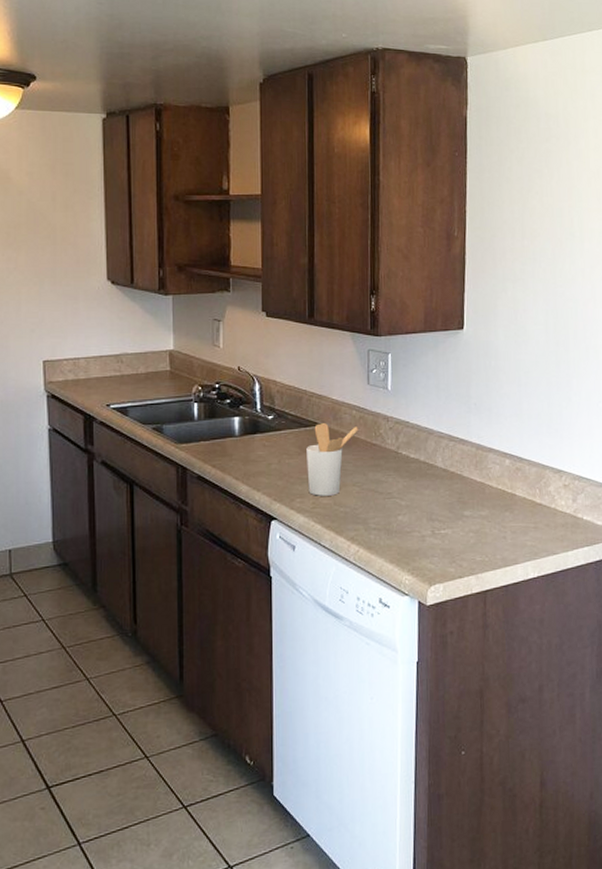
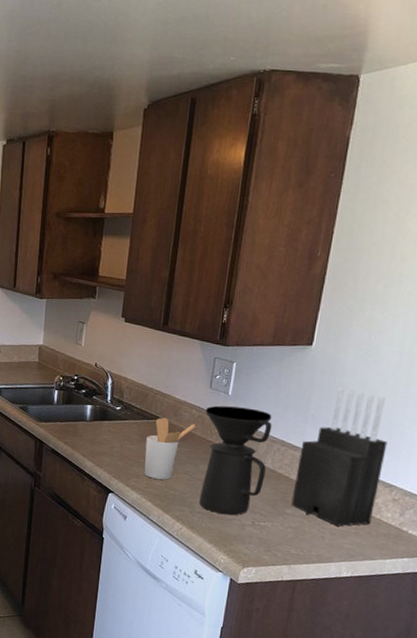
coffee maker: none [366,402,438,527] -> present [199,405,272,515]
knife block: none [468,372,550,523] -> present [291,387,388,526]

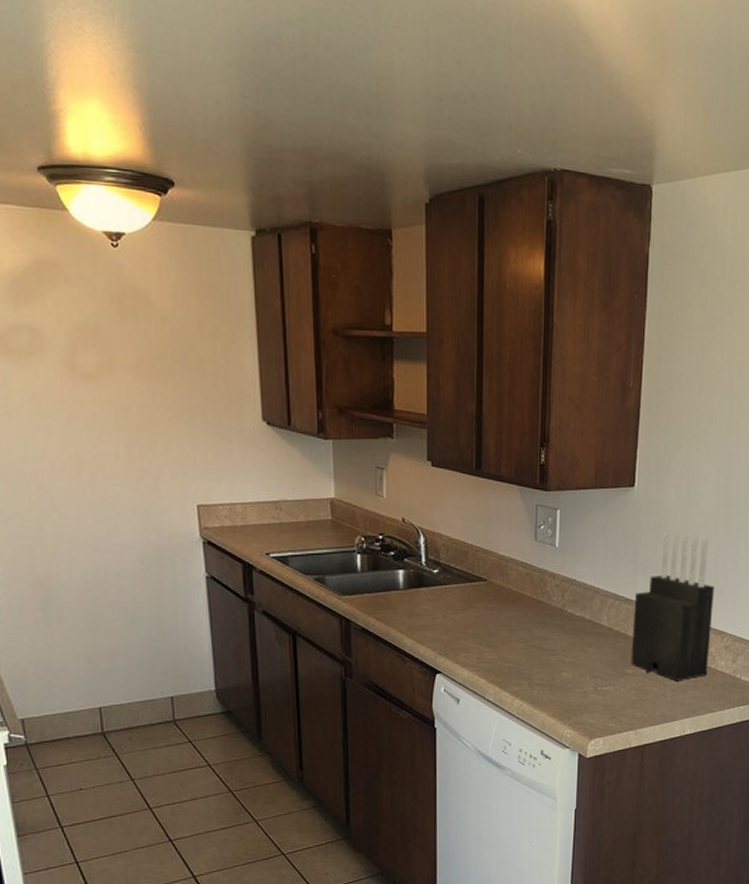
utensil holder: present [144,417,196,480] -> none [472,577,525,651]
coffee maker: present [199,405,272,515] -> none [533,560,604,683]

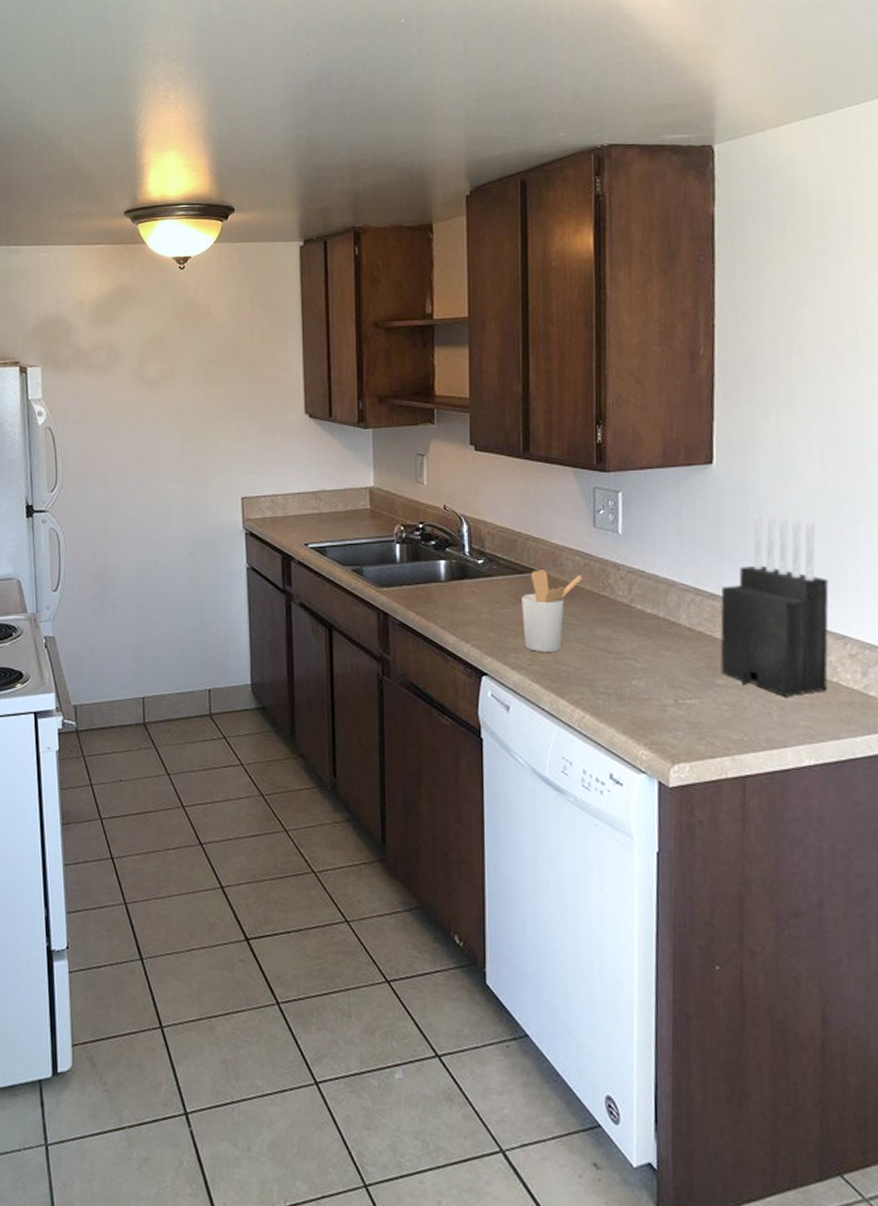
utensil holder: none [472,577,525,651] -> present [522,568,583,652]

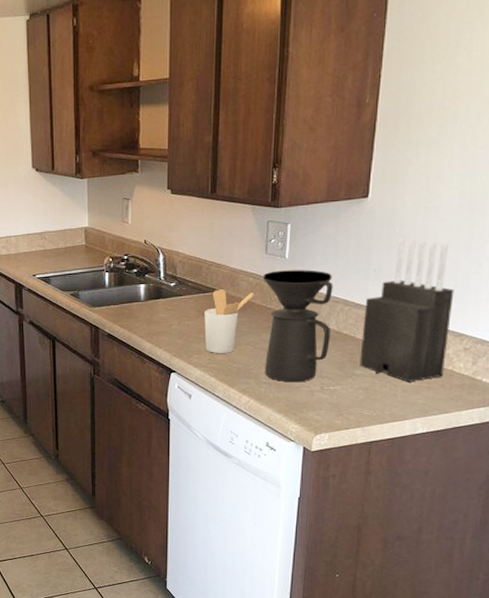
coffee maker: none [592,549,681,694] -> present [262,270,333,383]

